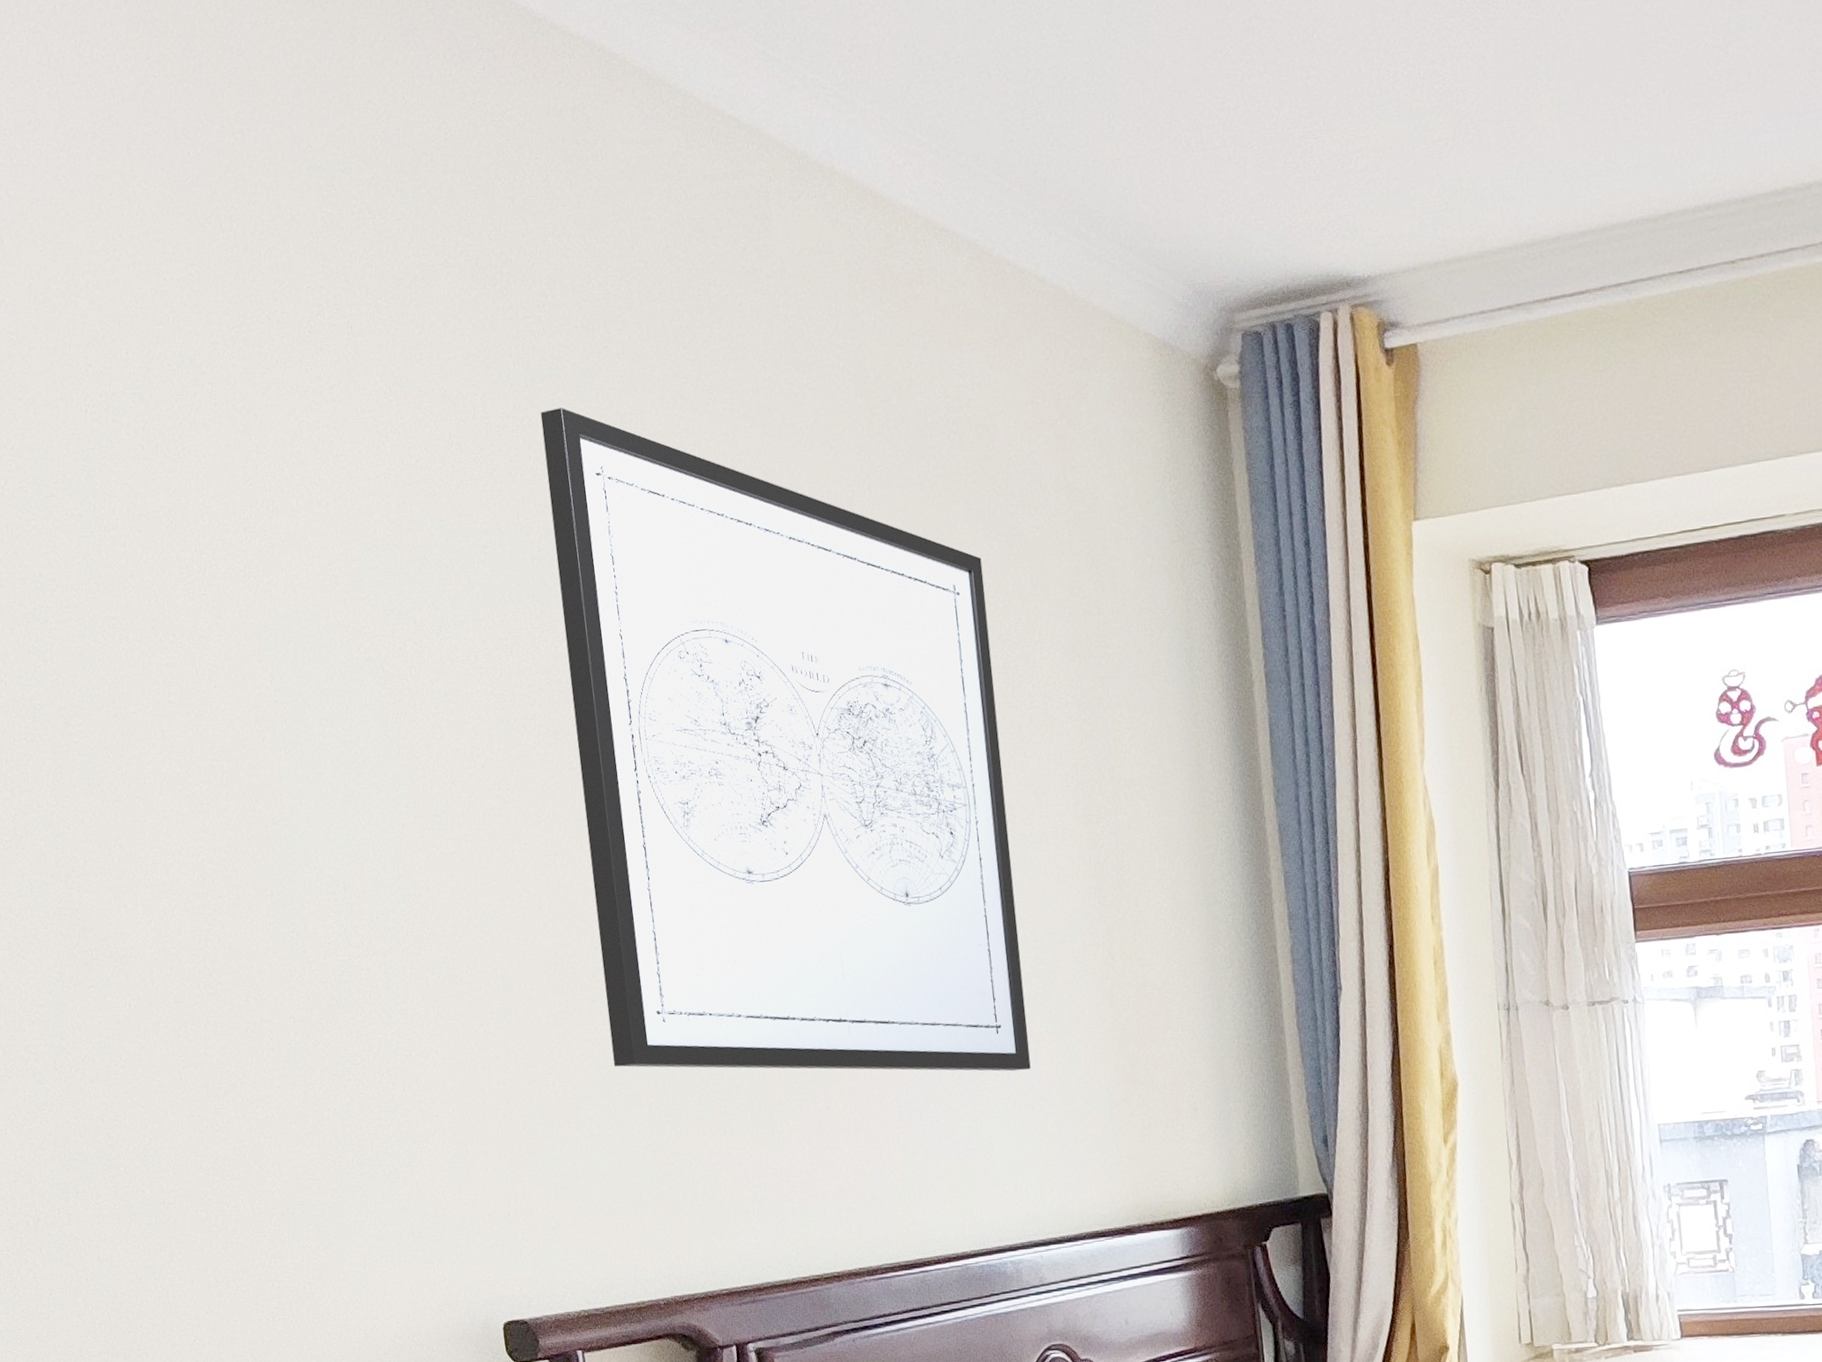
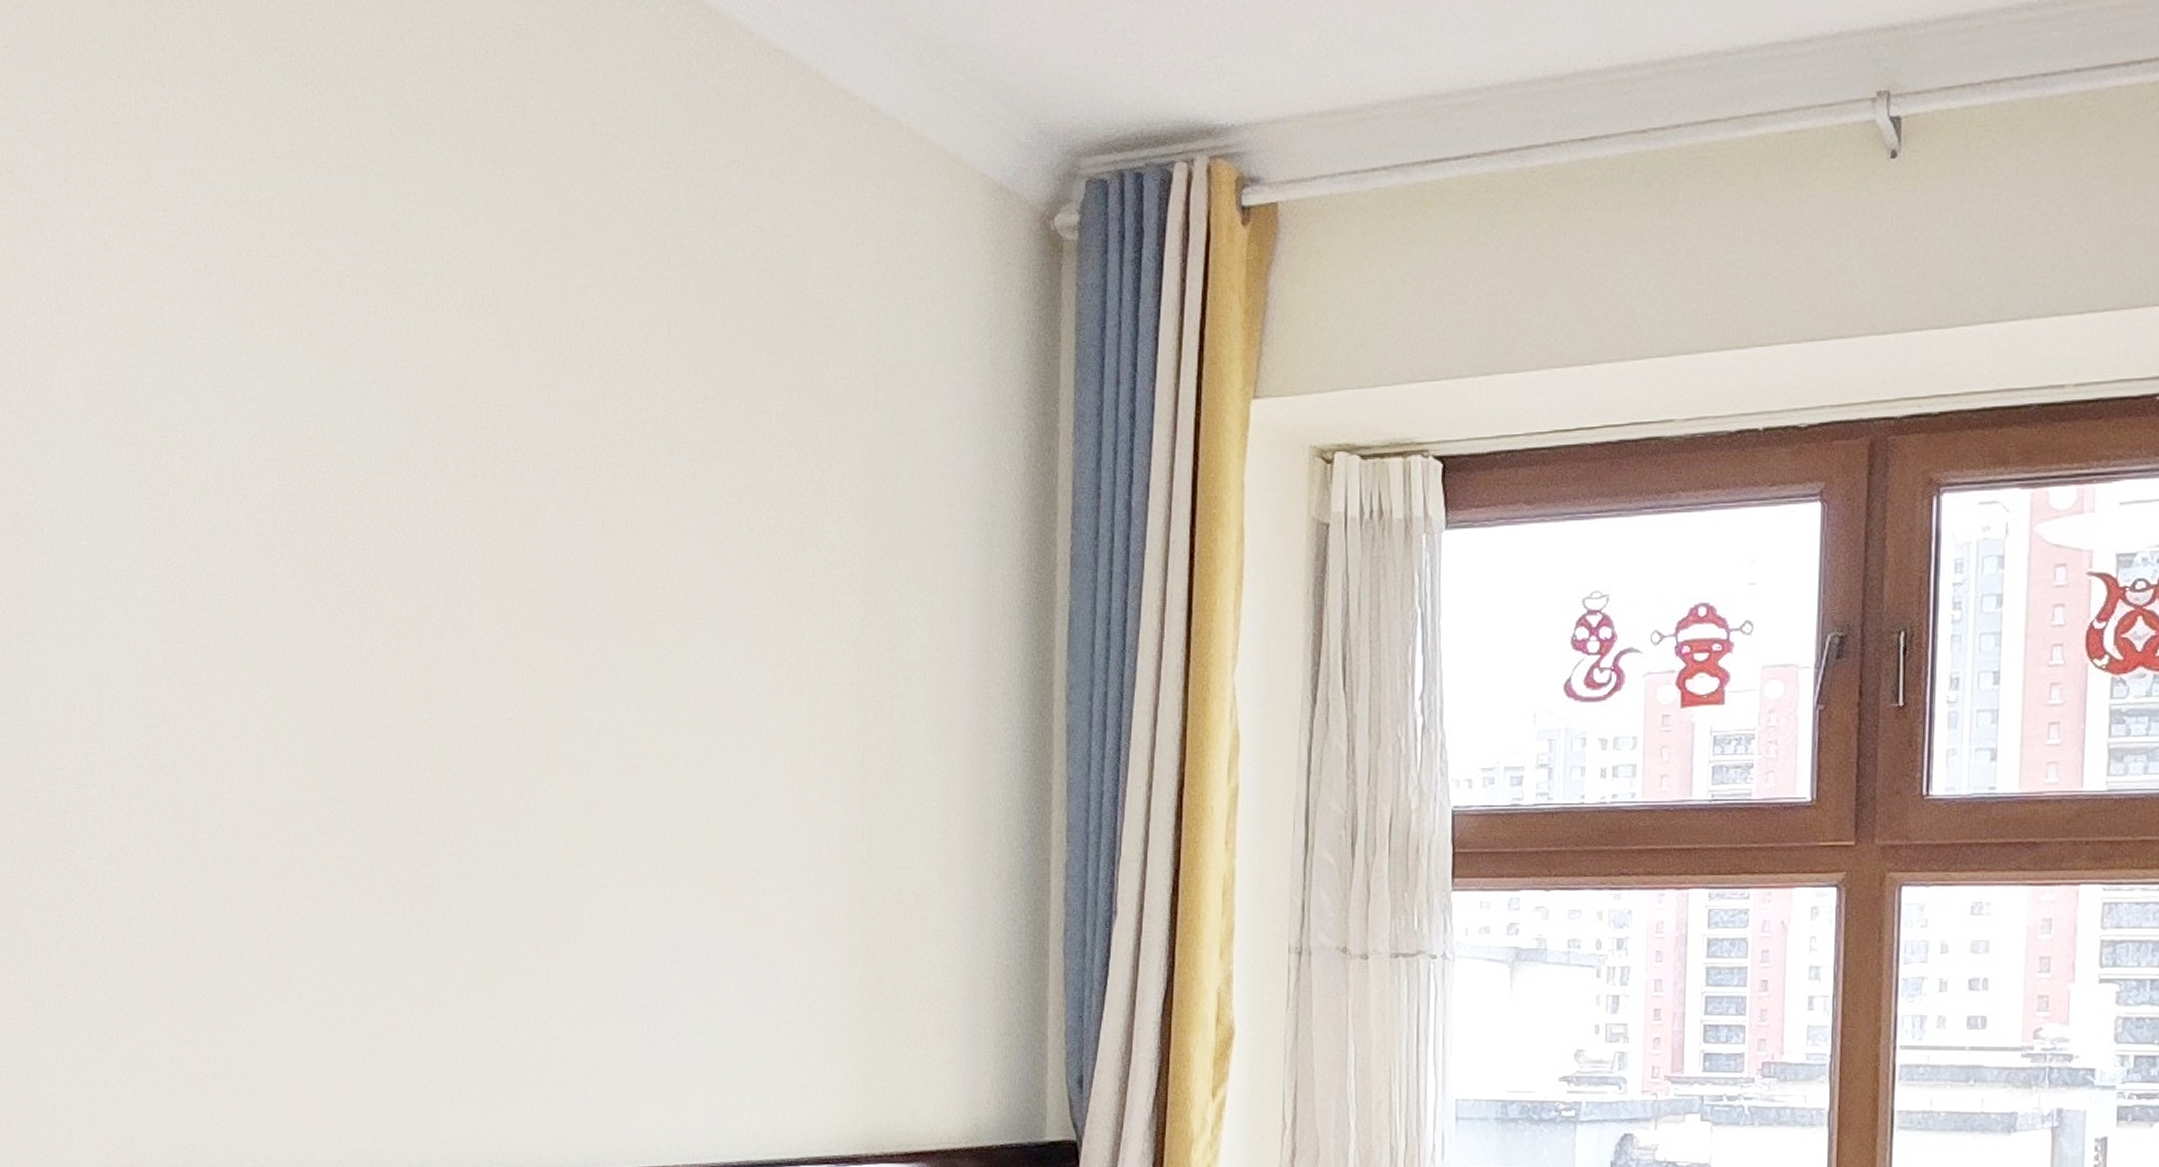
wall art: present [540,407,1031,1072] -> none [331,218,779,972]

